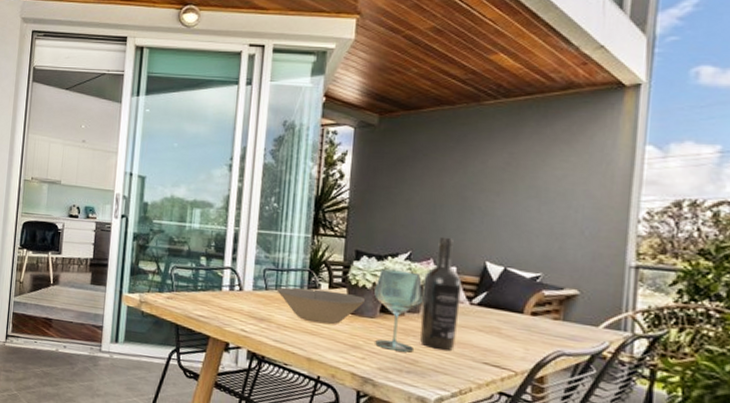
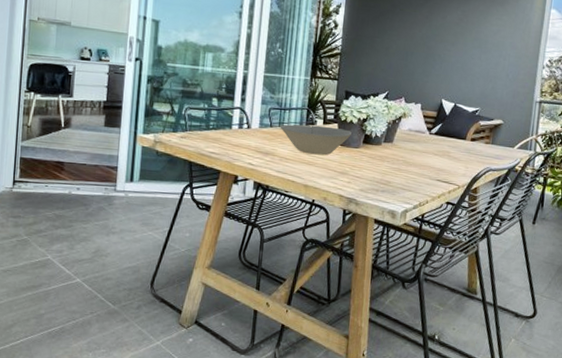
wine glass: present [374,269,424,352] -> none [358,106,397,175]
wine bottle: present [419,238,462,351] -> none [392,80,425,172]

